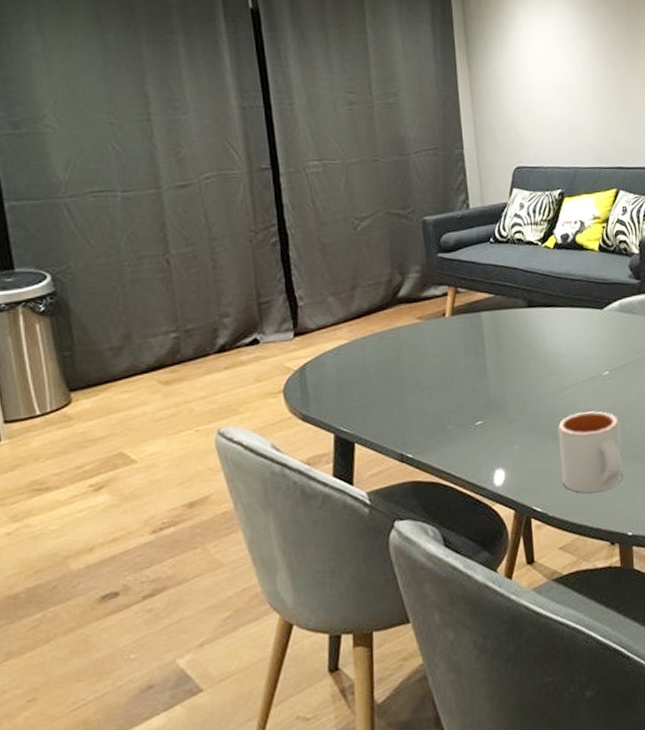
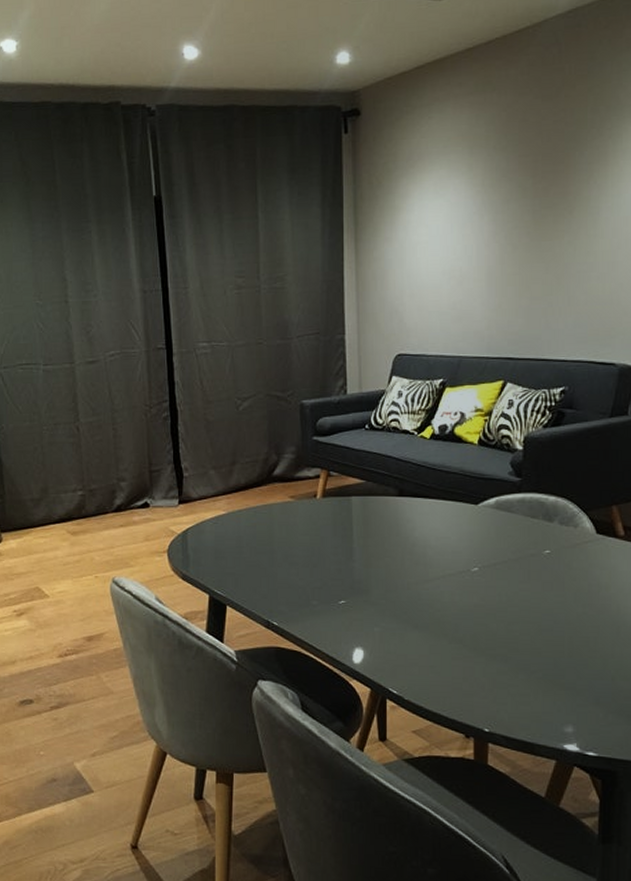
mug: present [558,411,623,493] -> none [421,605,485,685]

